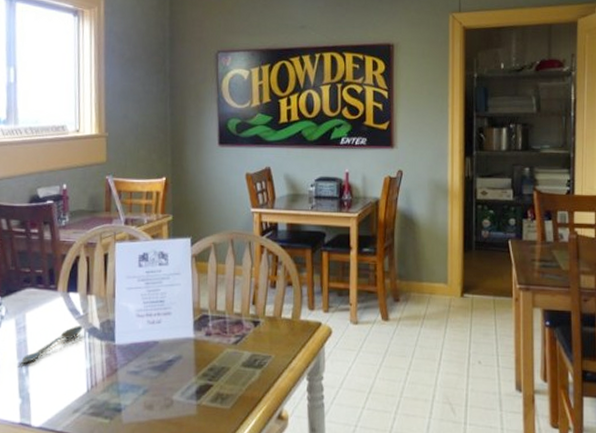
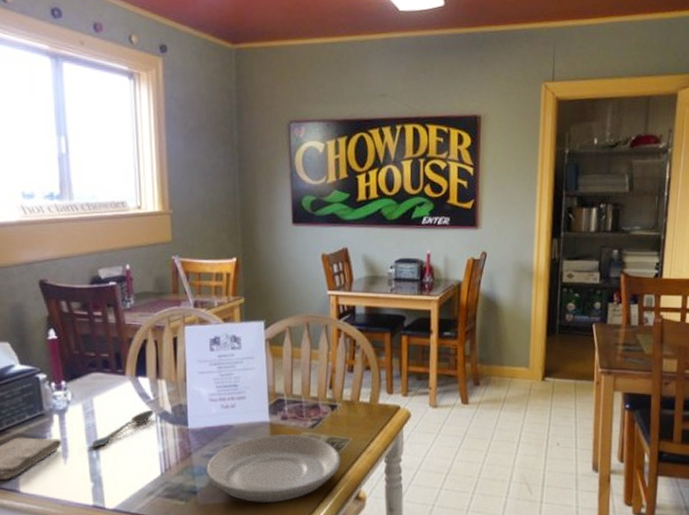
plate: none [130,350,264,421] -> present [205,433,341,502]

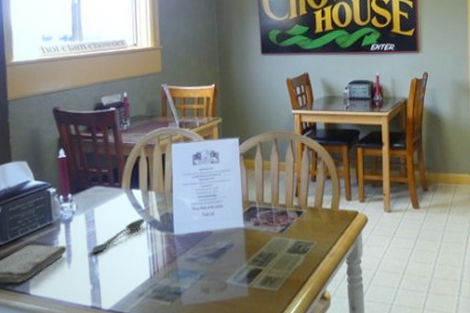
plate: present [205,433,341,502] -> none [188,238,307,303]

